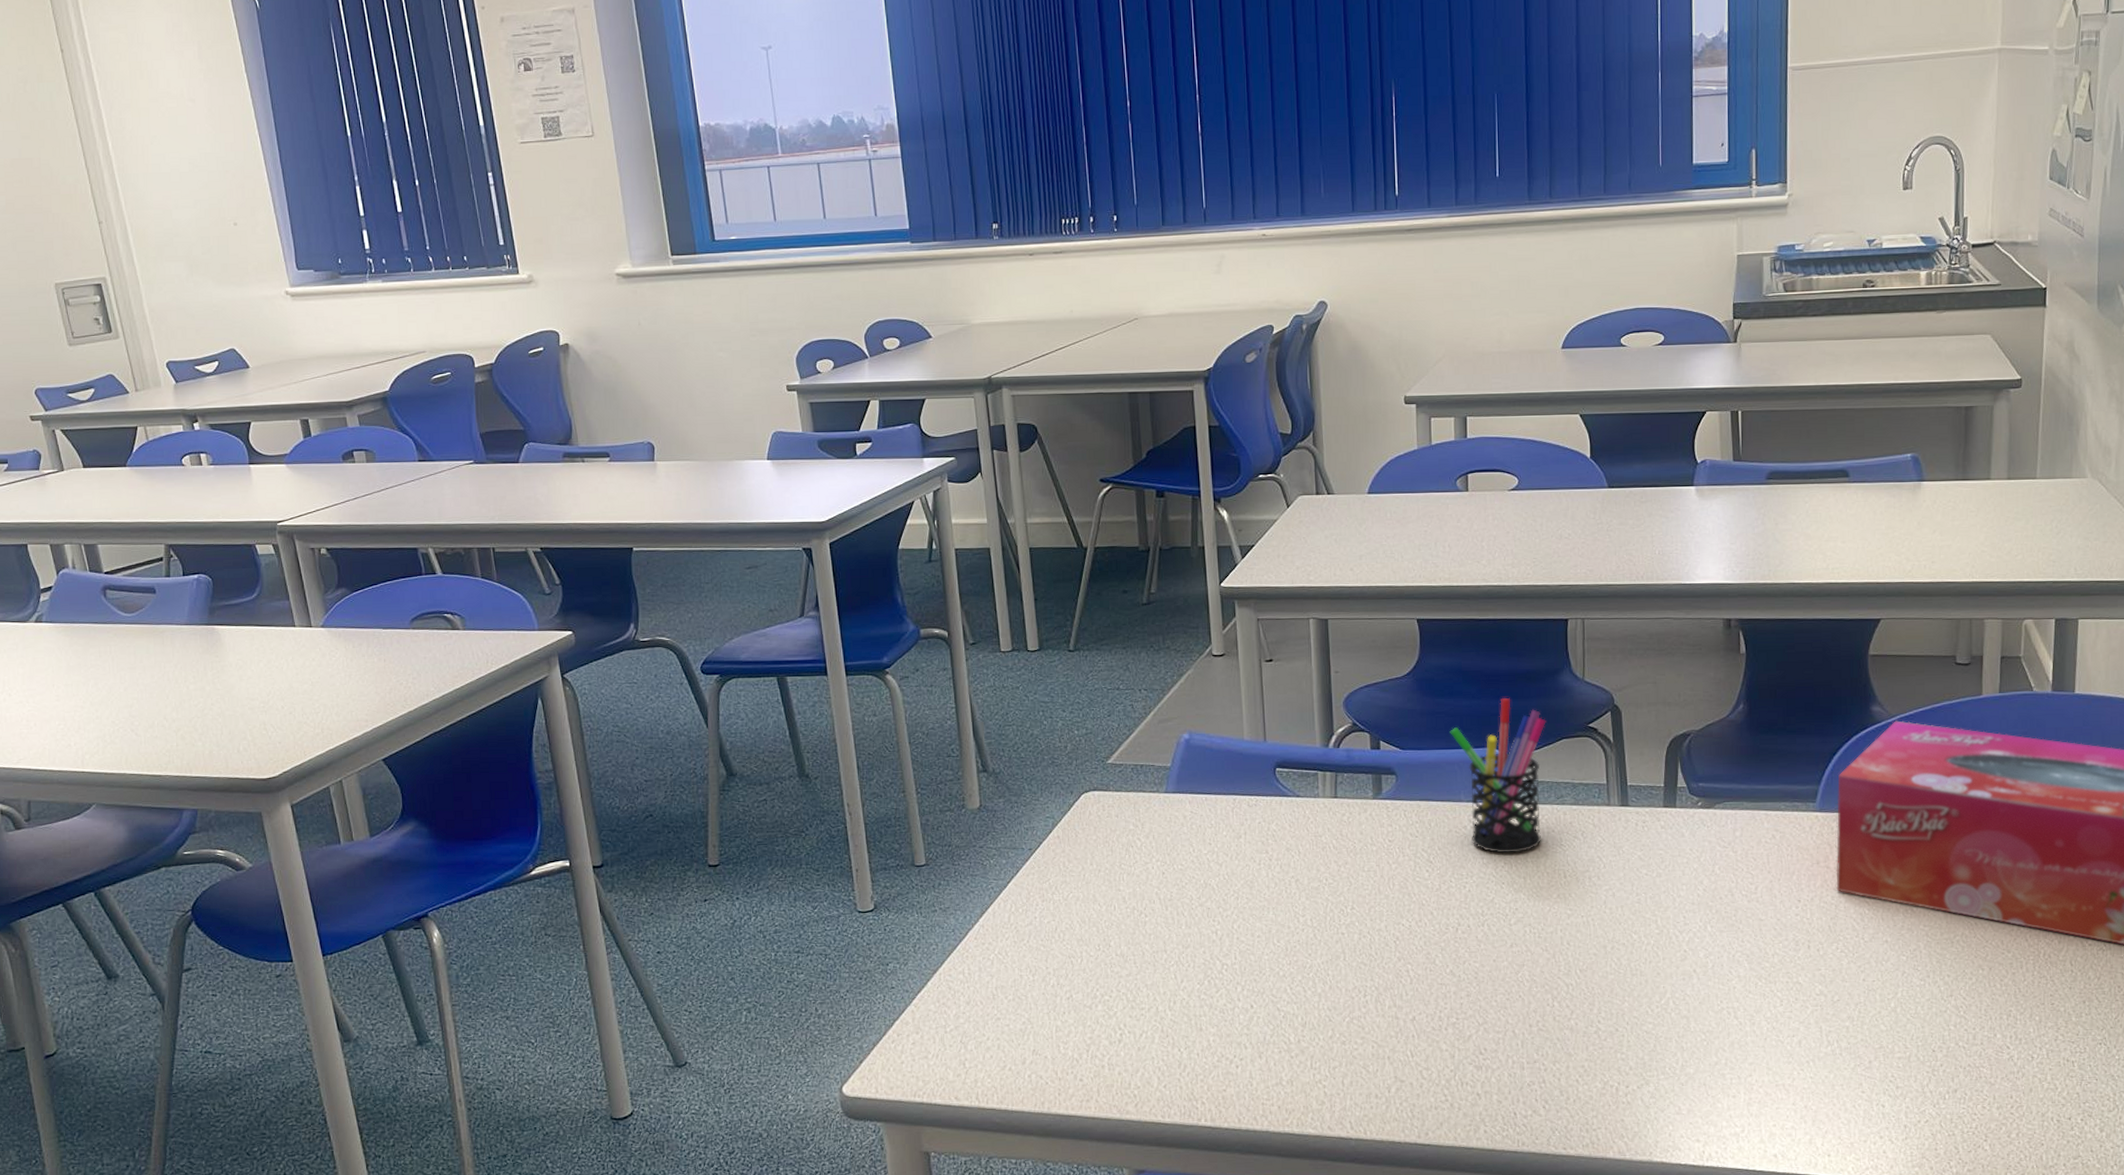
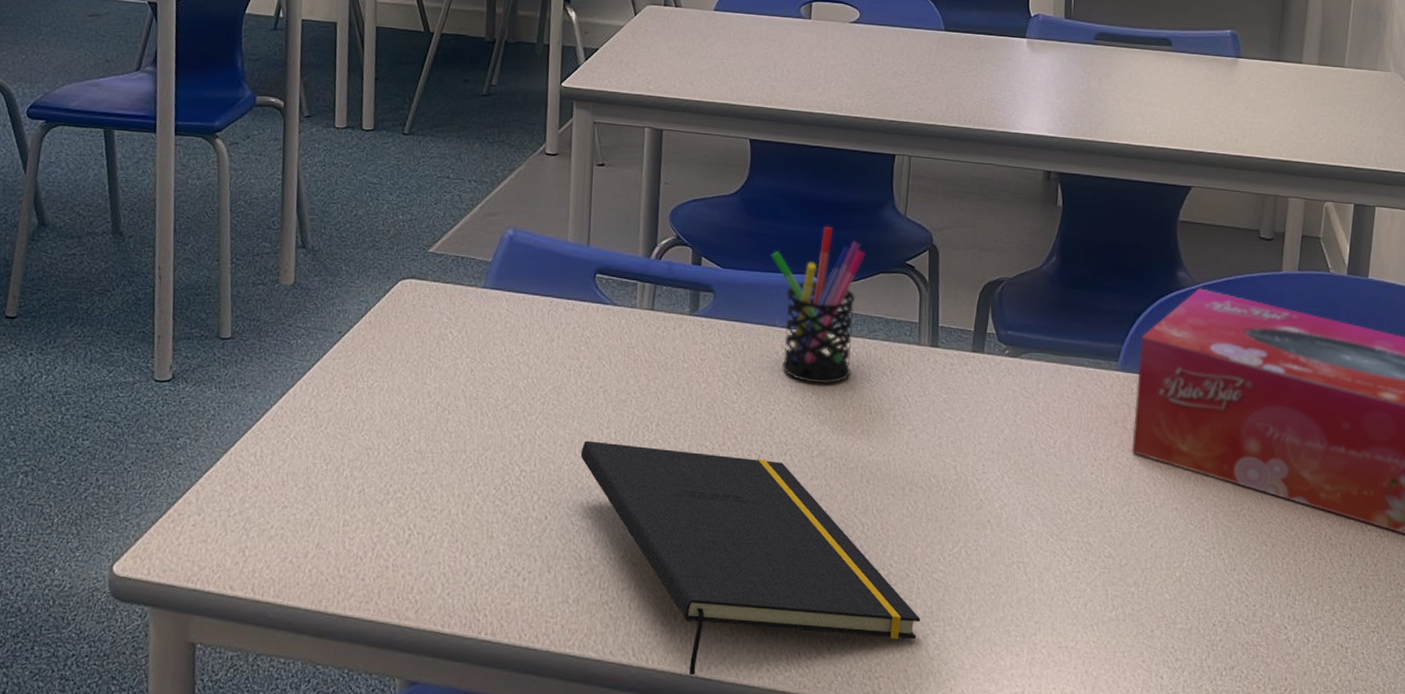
notepad: none [1279,929,1634,1143] -> present [580,440,921,676]

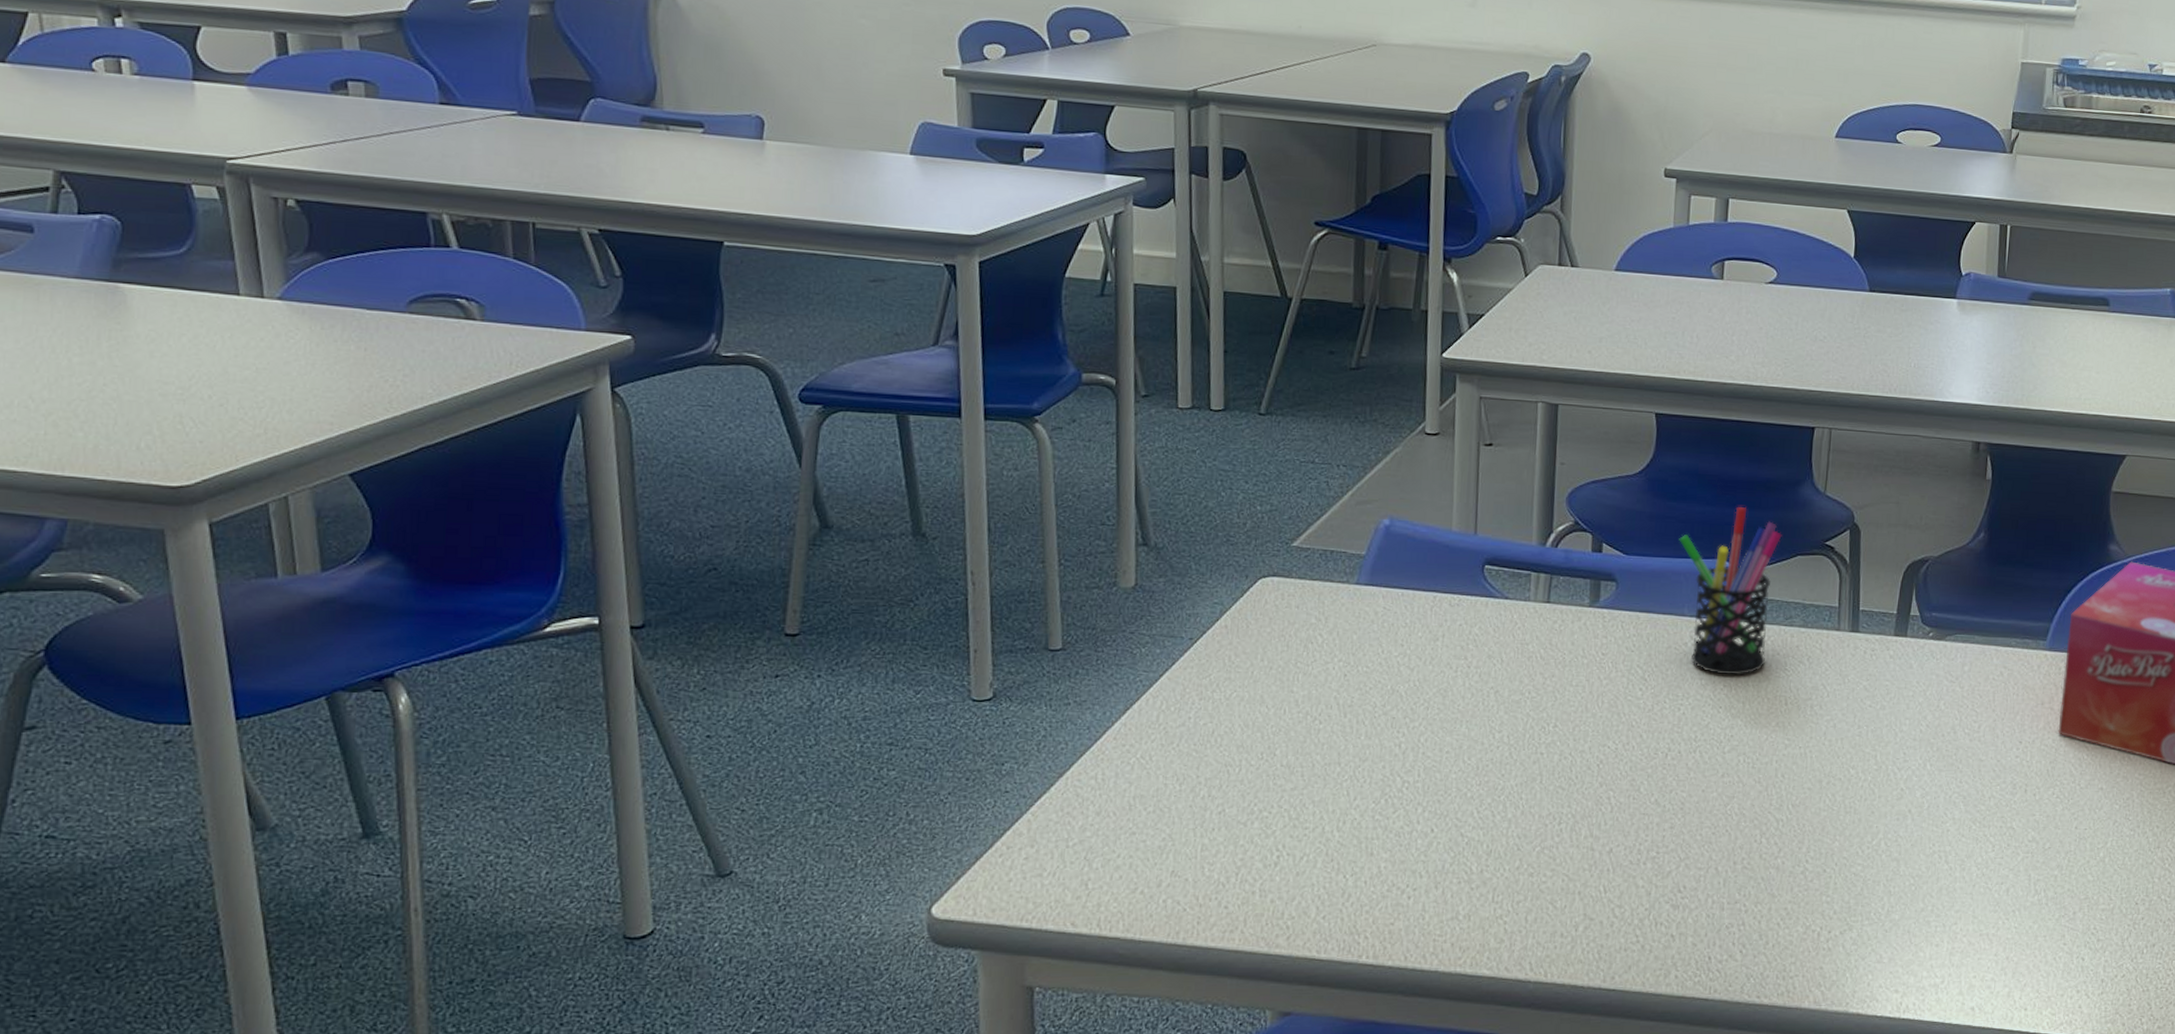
notepad: present [580,440,921,676] -> none [1469,746,1838,987]

